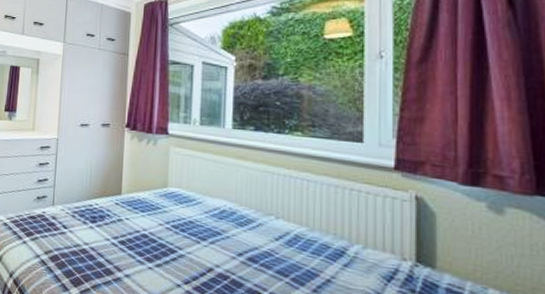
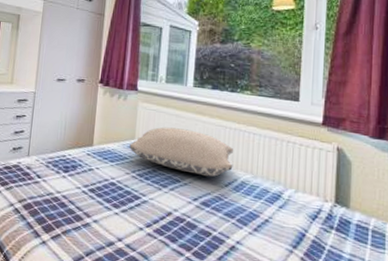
pillow: none [162,173,284,230] -> present [129,127,233,177]

